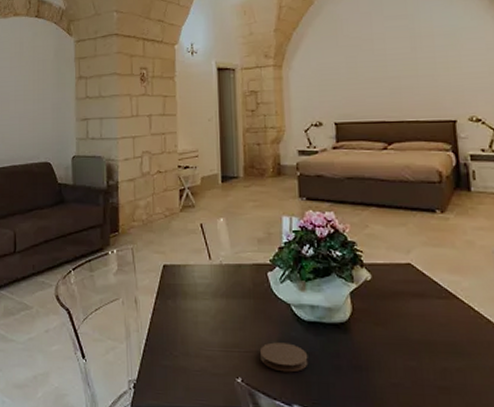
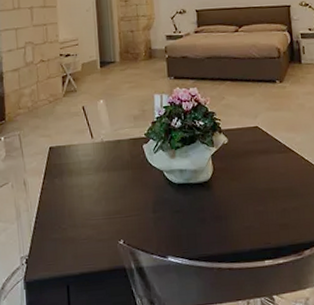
coaster: present [259,342,309,373] -> none [138,204,179,230]

